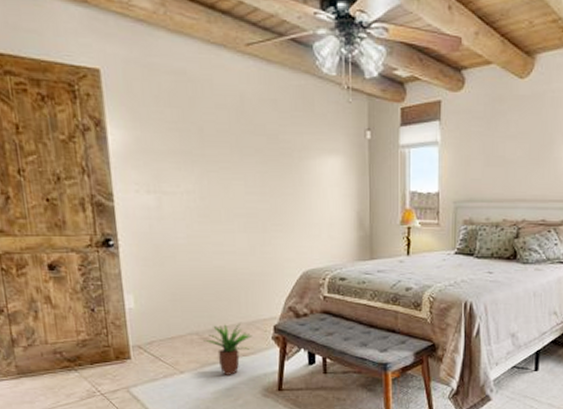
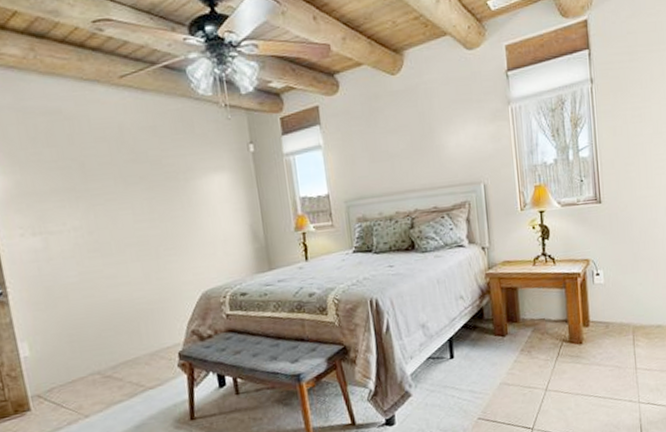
potted plant: present [204,323,253,377] -> none [106,355,158,414]

